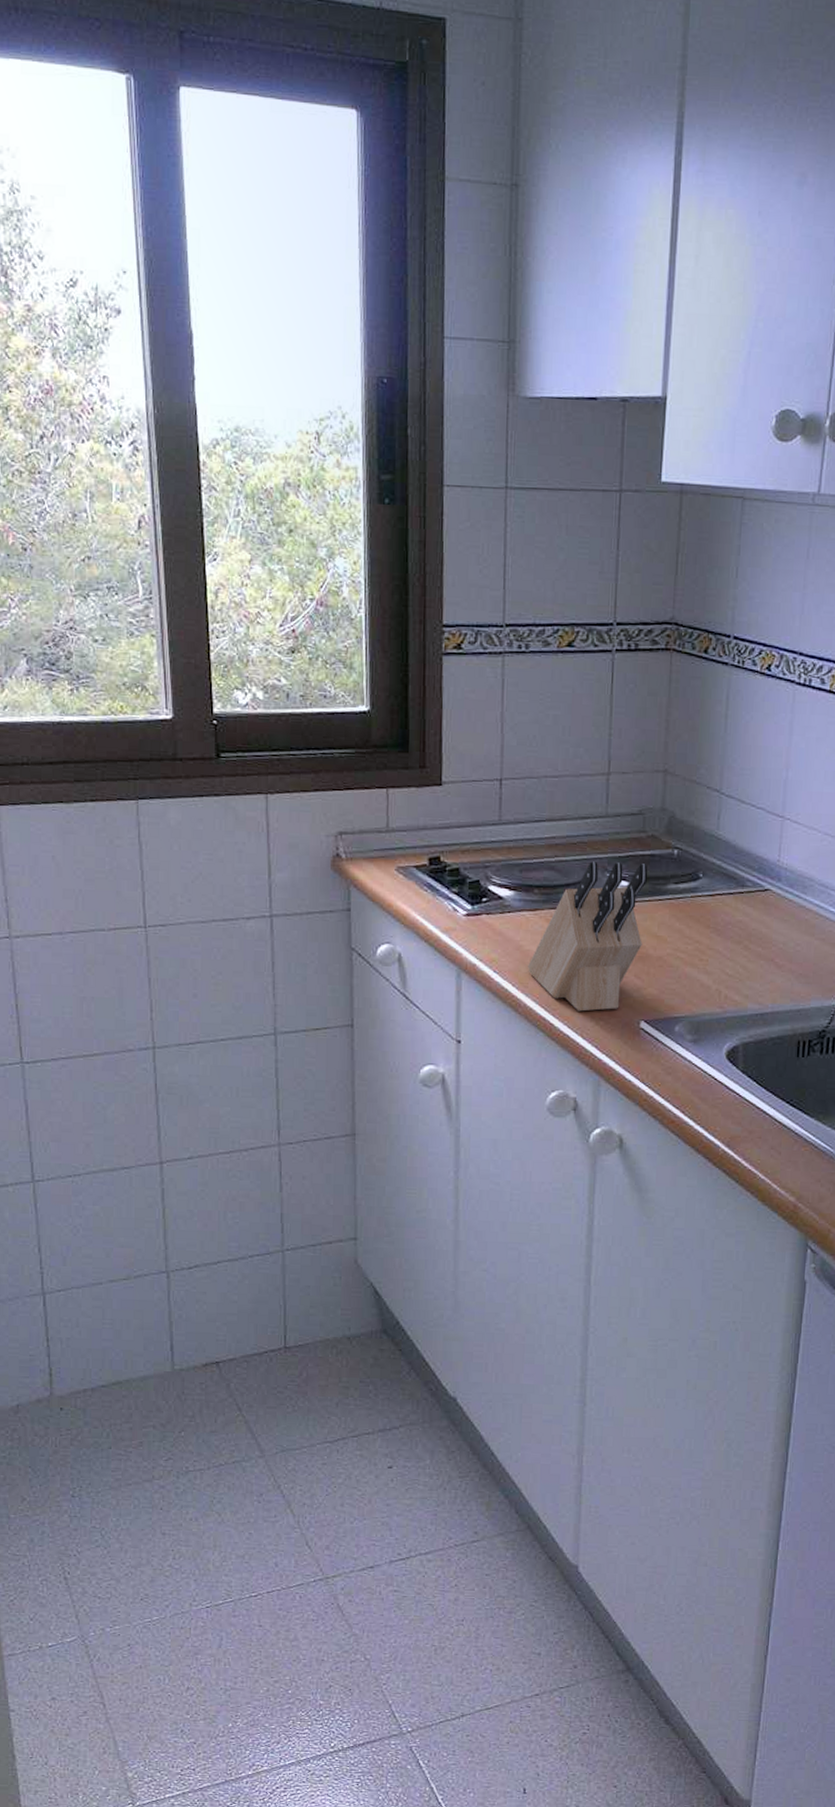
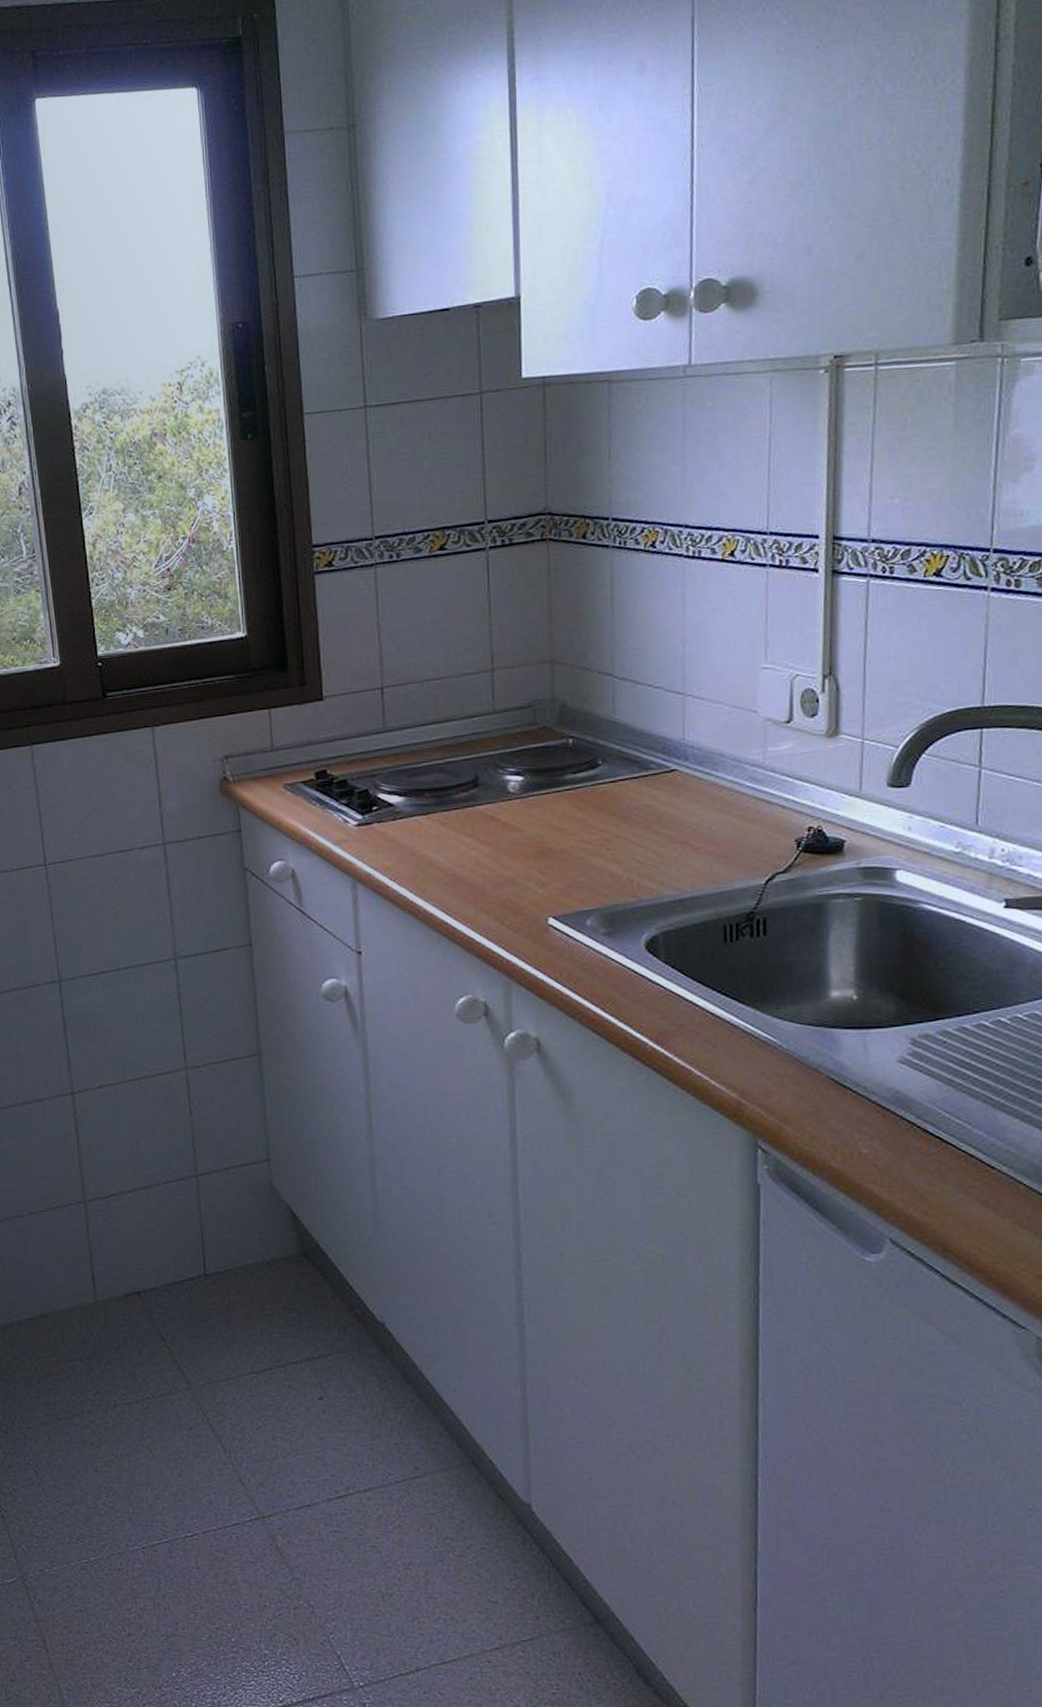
knife block: present [528,861,648,1012] -> none [424,756,543,913]

